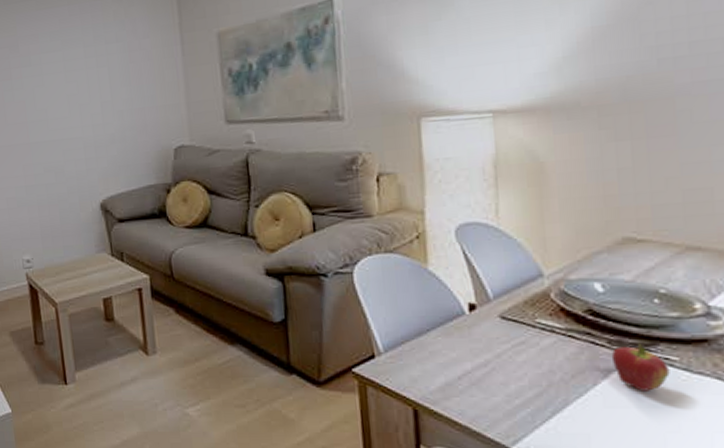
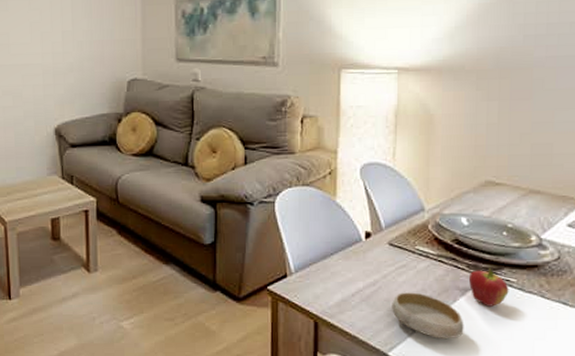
bowl: none [511,374,612,430] -> present [392,292,464,338]

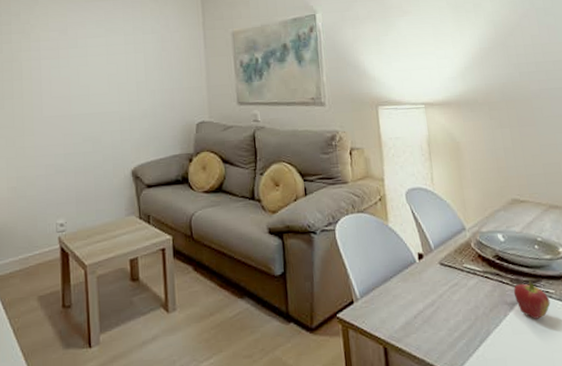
bowl: present [392,292,464,338] -> none [451,310,519,356]

